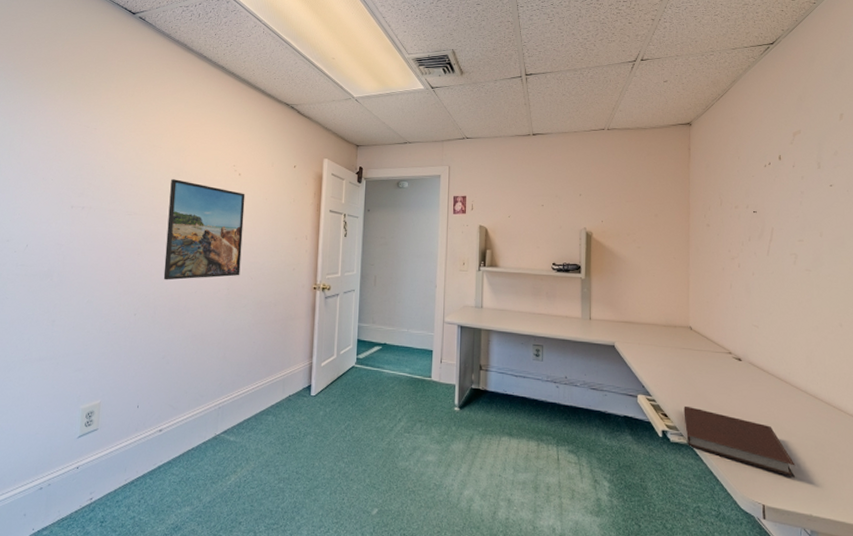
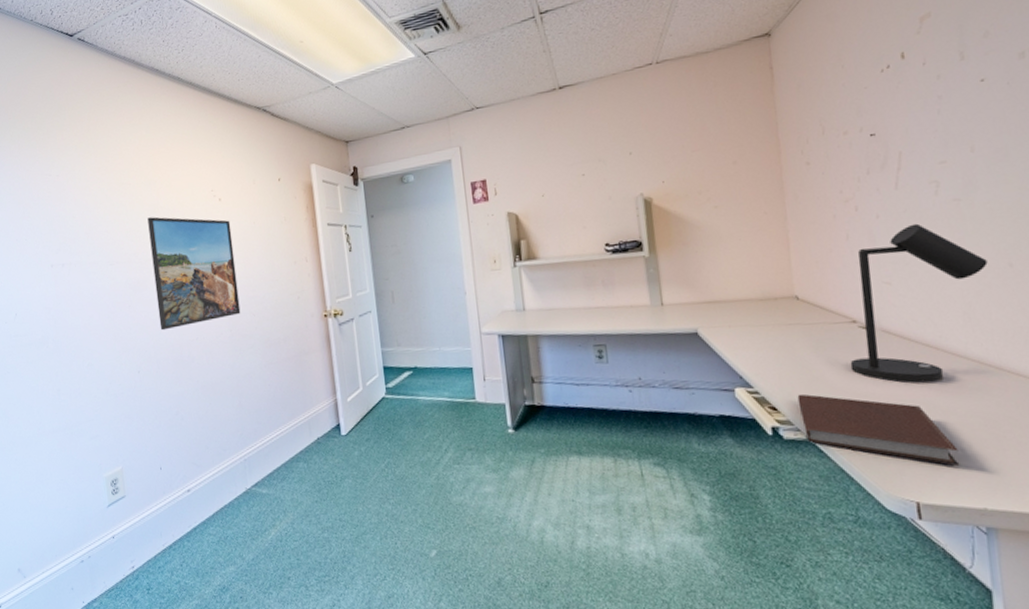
desk lamp: none [724,283,825,408] -> present [850,223,988,383]

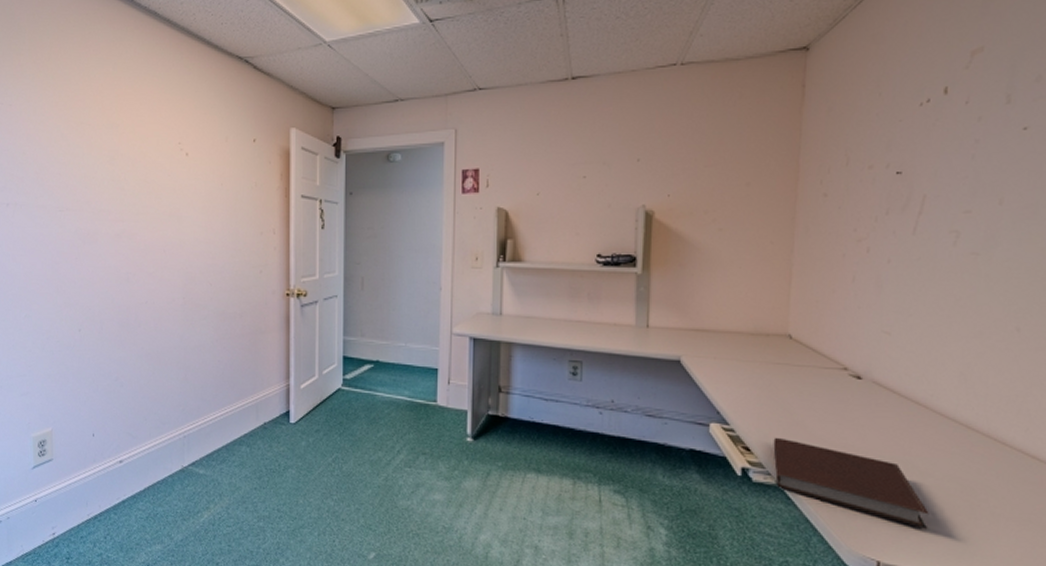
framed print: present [147,217,241,331] -> none [105,164,197,289]
desk lamp: present [850,223,988,383] -> none [833,273,995,441]

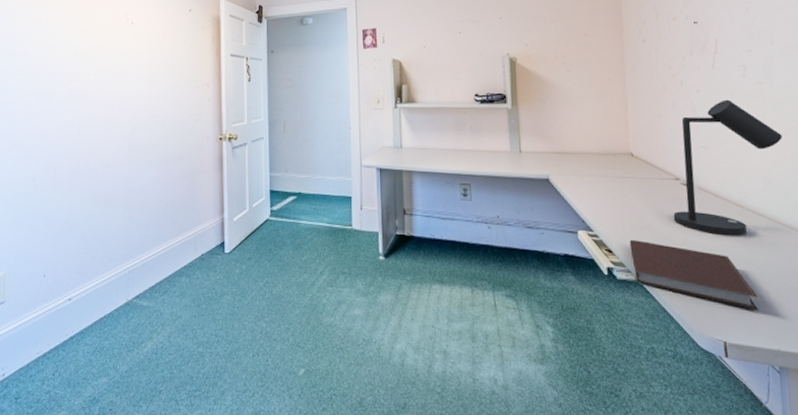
desk lamp: none [833,273,995,441] -> present [673,99,782,236]

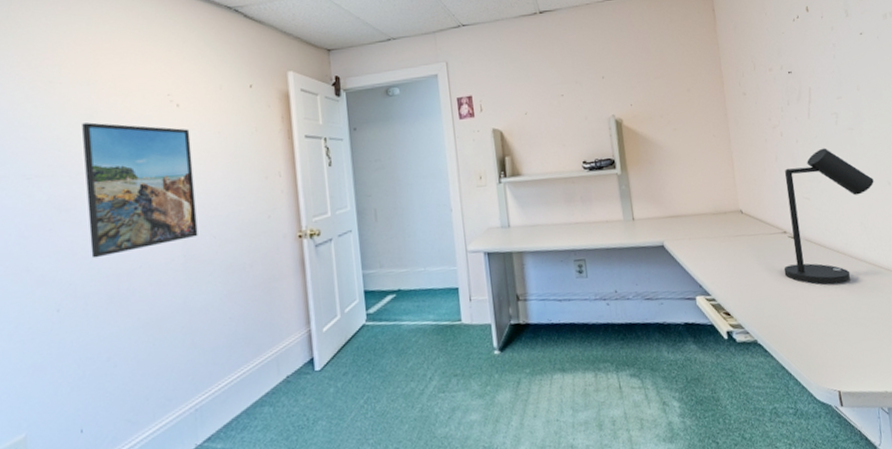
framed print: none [60,33,141,141] -> present [82,122,198,259]
notebook: present [629,239,759,310] -> none [745,299,867,356]

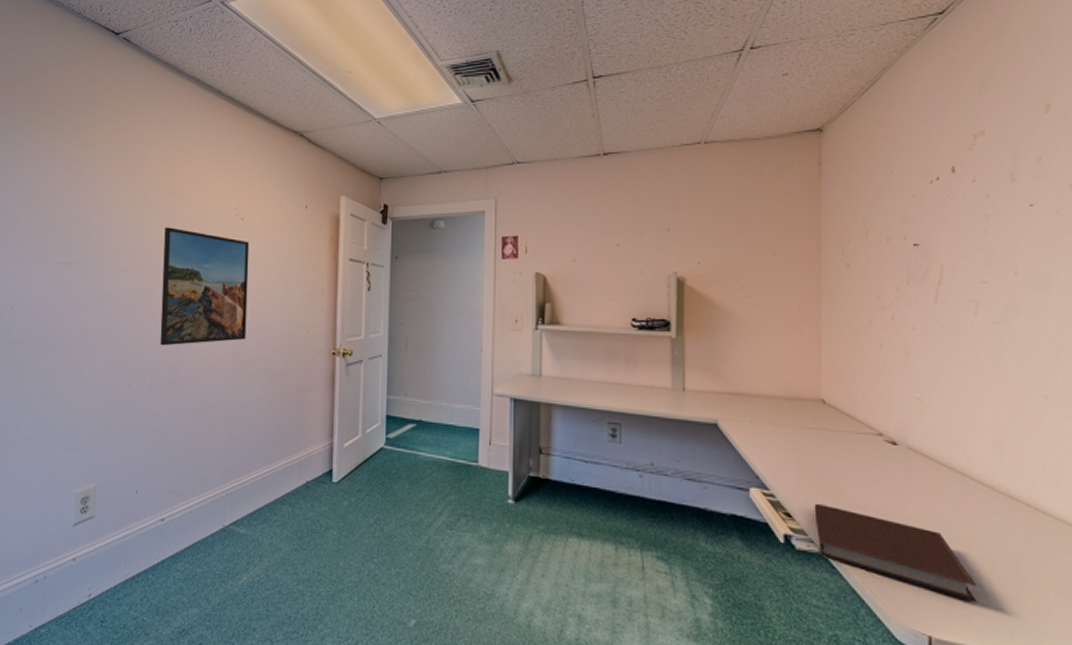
notebook: none [745,299,867,356] -> present [814,503,978,602]
desk lamp: present [783,148,874,285] -> none [872,341,1022,509]

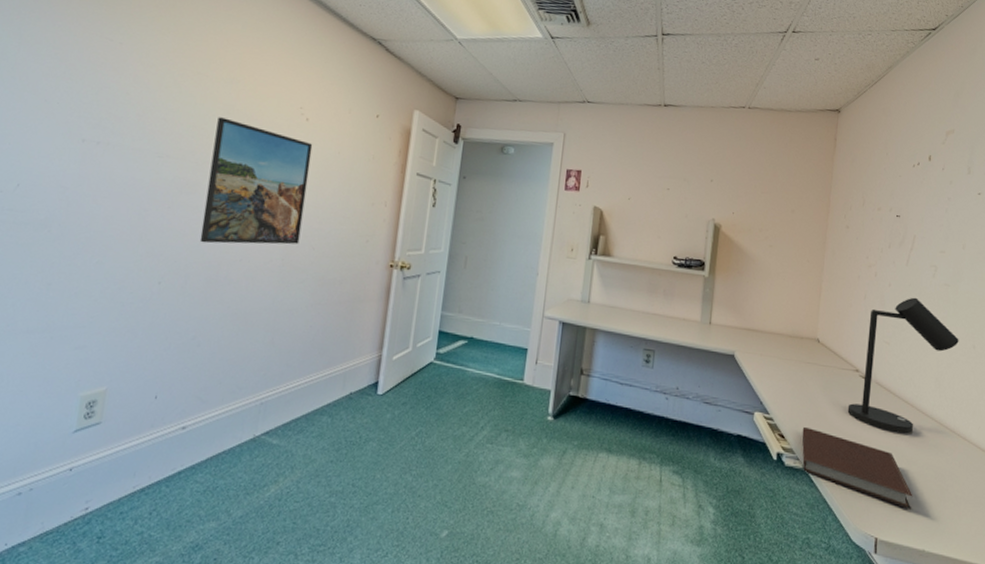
desk lamp: none [872,341,1022,509] -> present [847,297,959,434]

